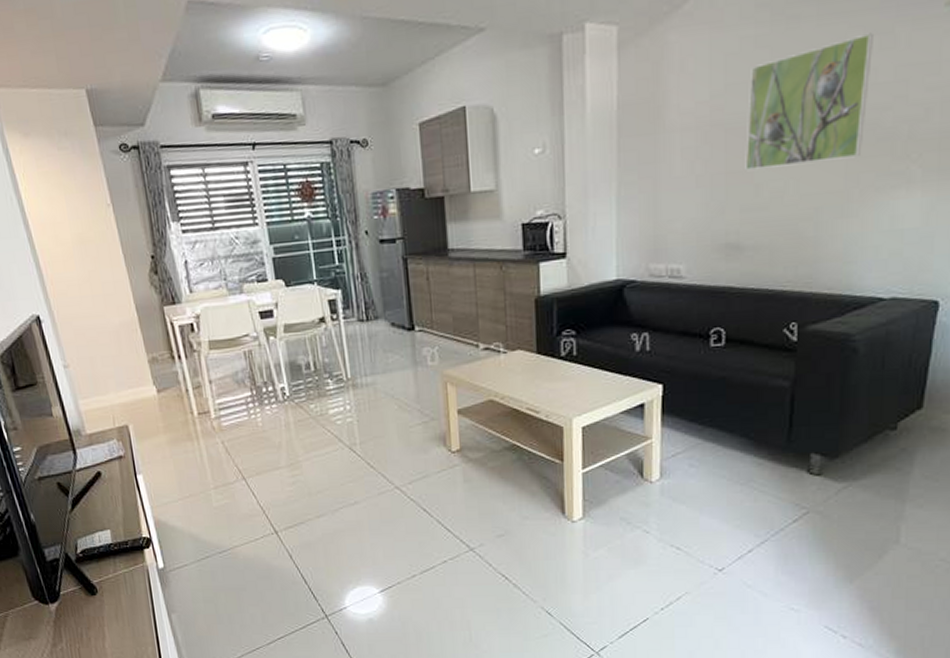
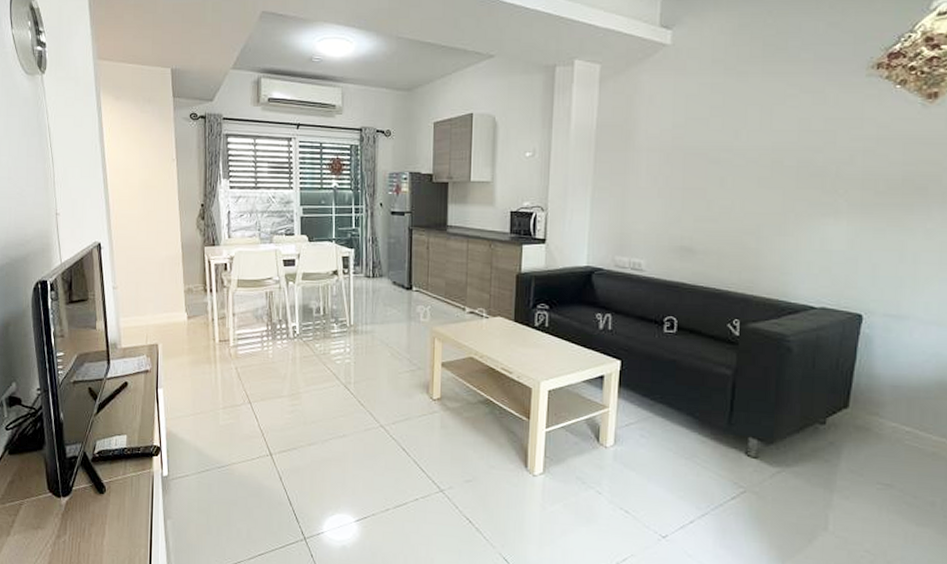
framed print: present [745,32,873,170] -> none [699,91,807,188]

